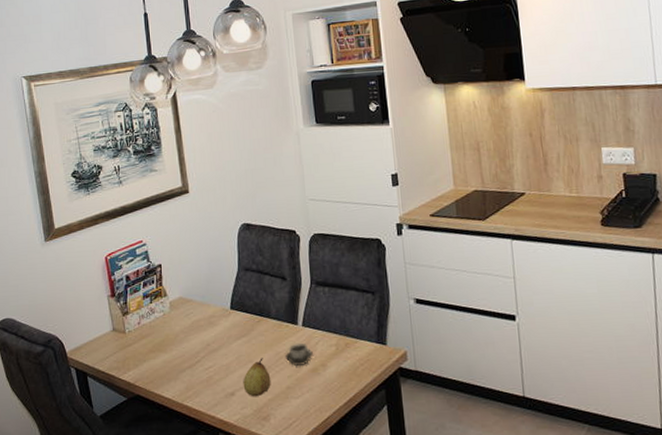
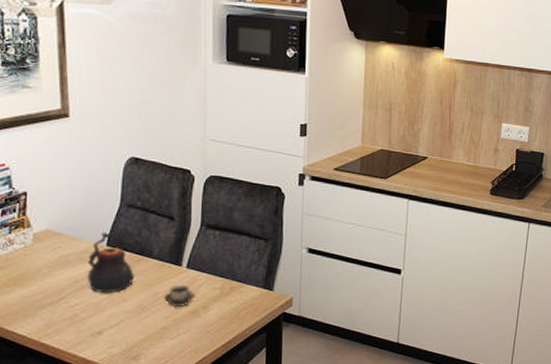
teapot: none [216,296,257,355] -> present [87,232,134,294]
fruit: present [243,358,271,397] -> none [113,298,145,337]

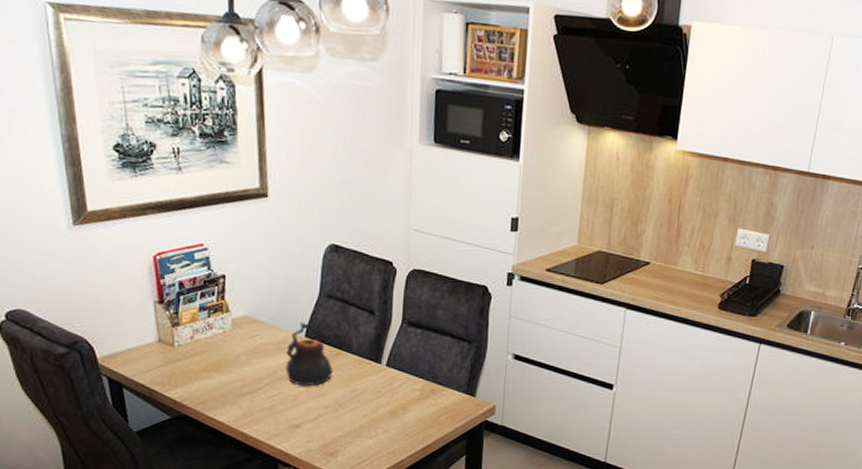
cup: present [163,284,195,308] -> none [362,382,394,407]

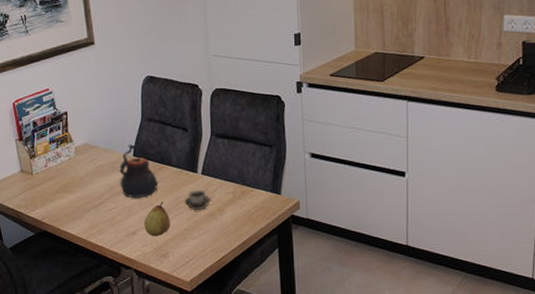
fruit: none [311,393,343,432] -> present [144,202,170,237]
cup: none [362,382,394,407] -> present [184,189,211,211]

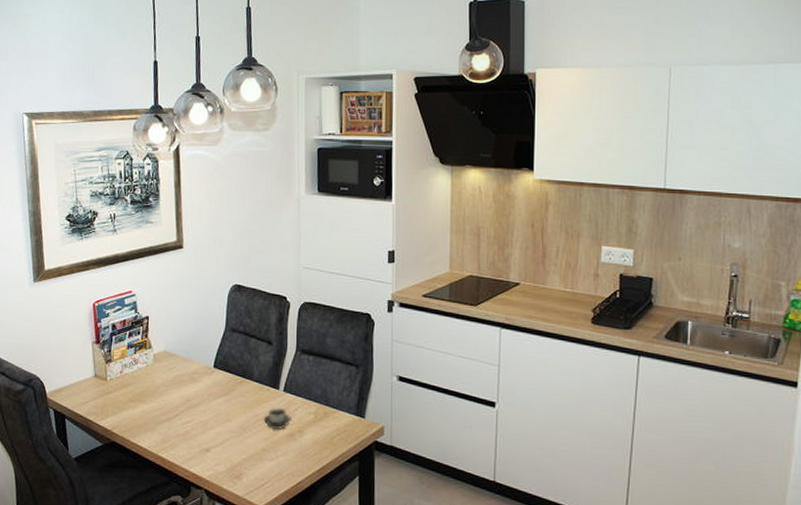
teapot: present [119,144,158,199] -> none [197,355,237,413]
fruit: present [144,202,170,237] -> none [219,418,247,456]

